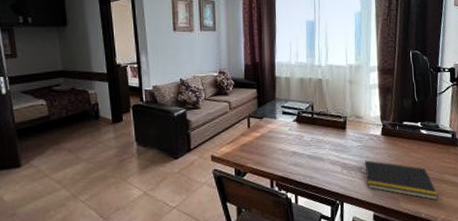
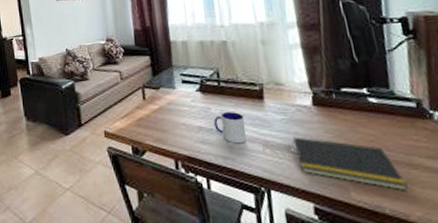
mug: none [305,139,330,166] -> present [214,111,246,144]

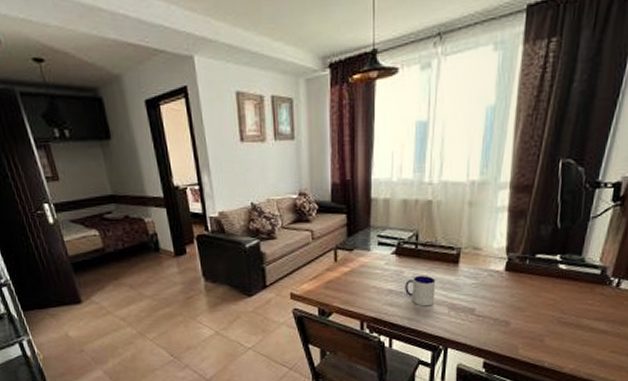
notepad: present [291,136,408,191] -> none [475,300,570,348]

